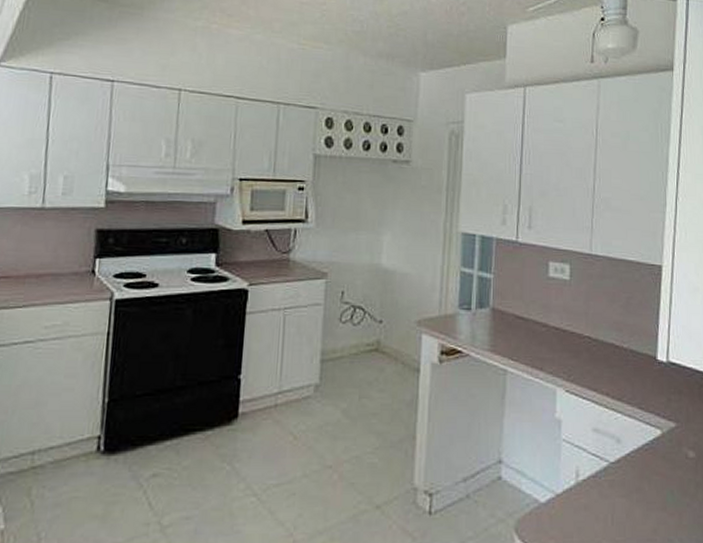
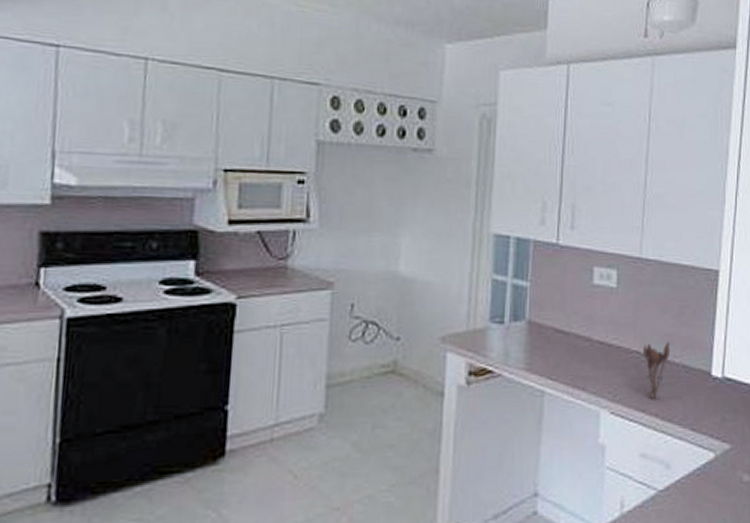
utensil holder: none [593,329,618,381] -> present [642,342,670,400]

